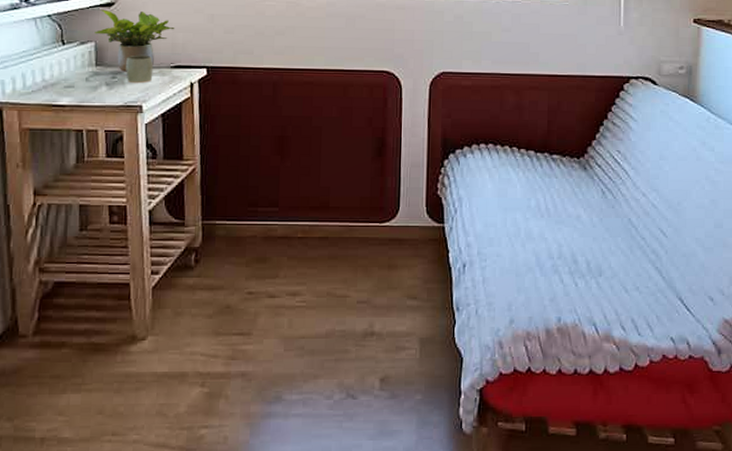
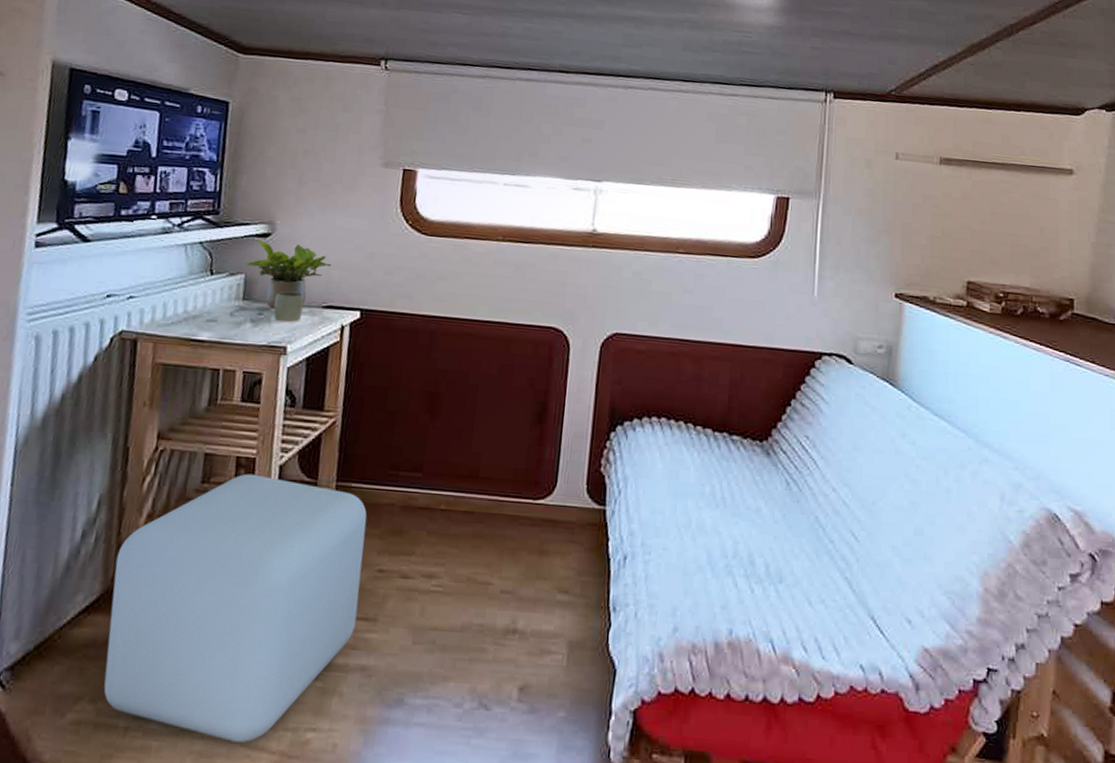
cube: none [12,219,233,442] -> present [103,473,367,743]

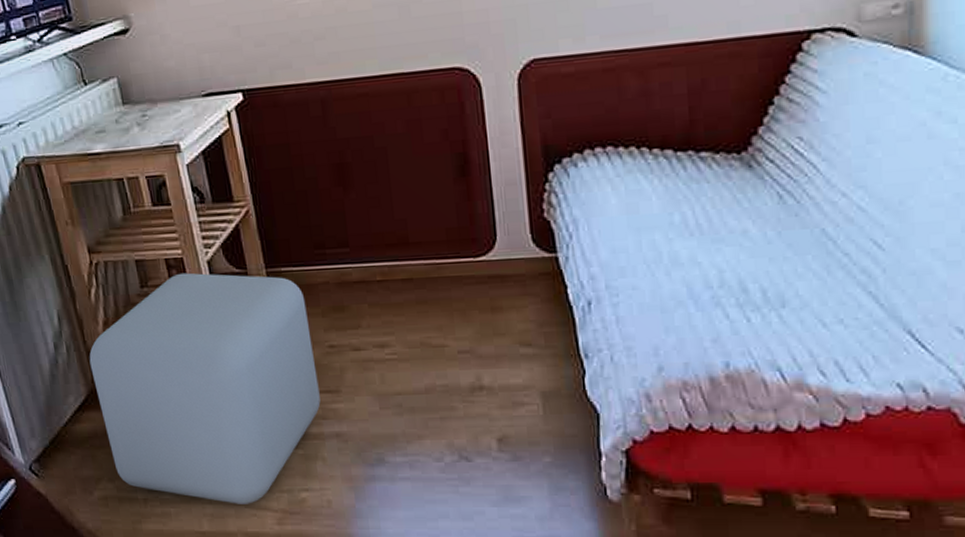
potted plant: present [246,239,332,309] -> none [114,34,199,108]
mug: present [273,291,304,323] -> none [153,85,186,121]

